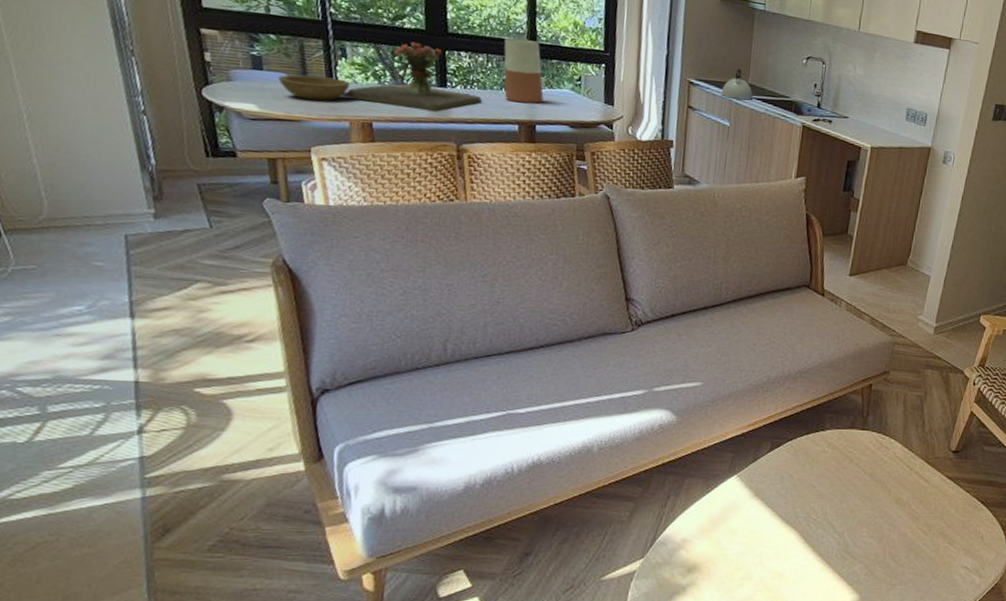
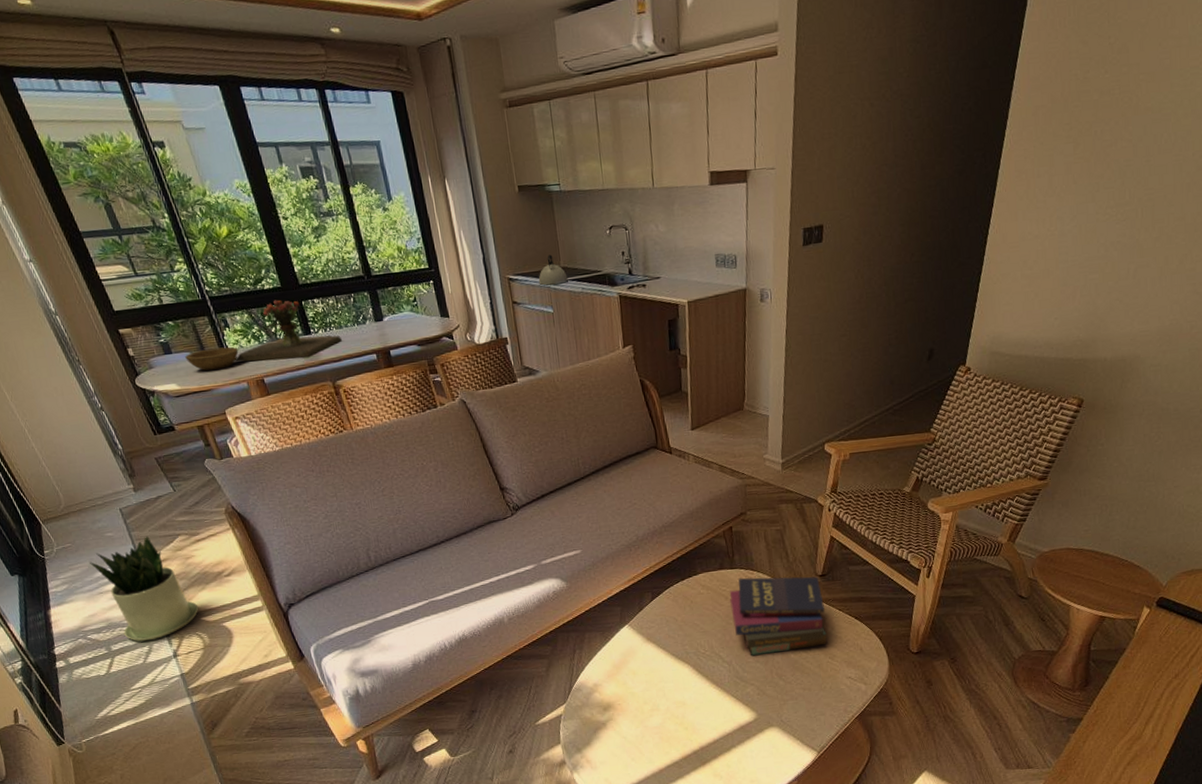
planter: none [56,274,196,407] -> present [89,535,199,642]
vase: present [504,37,544,104] -> none [344,274,390,334]
books: none [853,441,953,530] -> present [729,576,827,656]

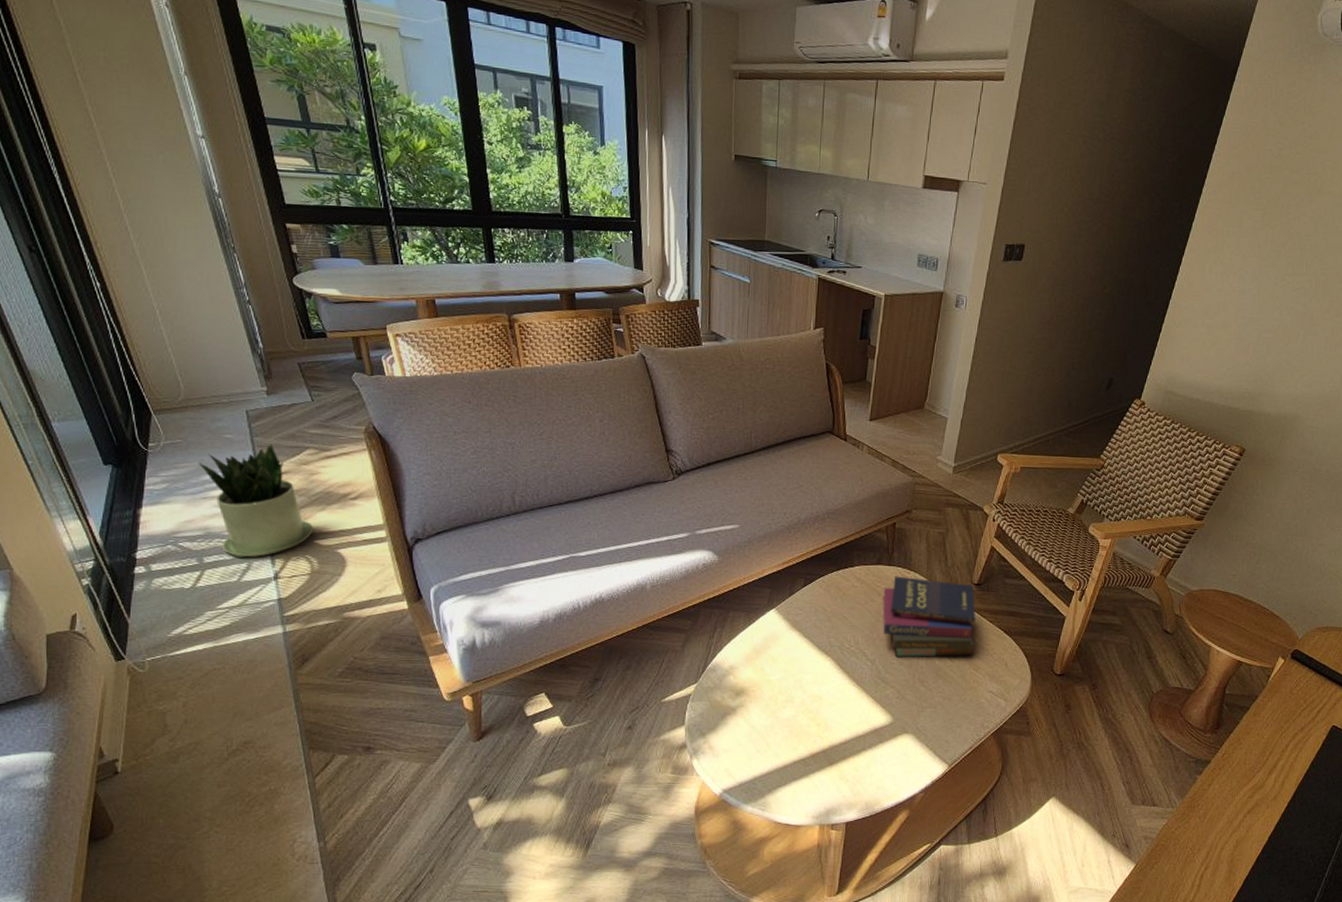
bowl: present [185,346,239,371] -> none [354,259,413,283]
flower arrangement: present [234,300,343,362] -> none [406,222,528,286]
kettle: present [538,254,568,286] -> none [740,226,770,257]

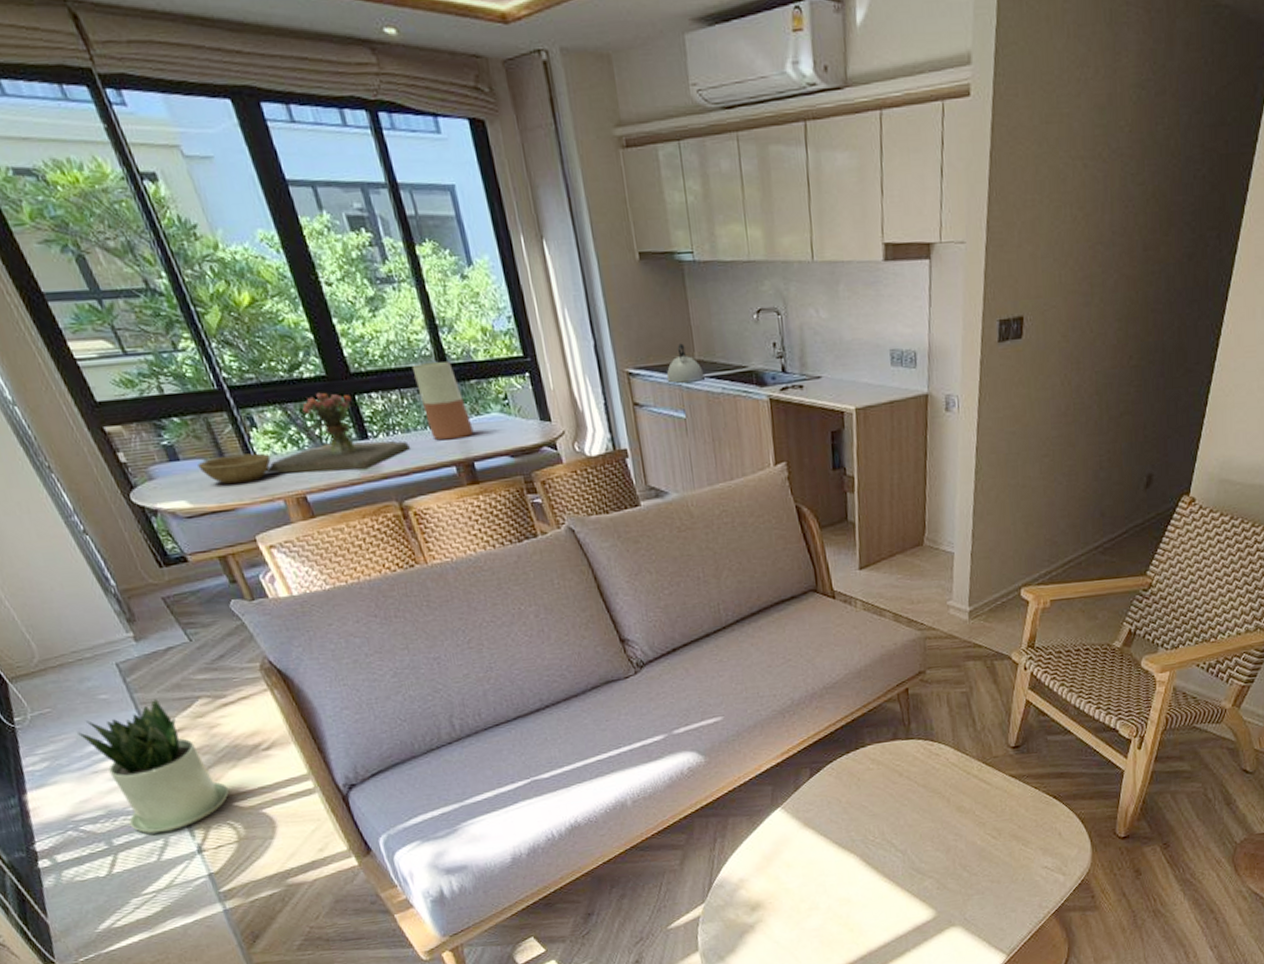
bowl: none [354,259,413,283] -> present [197,453,271,485]
flower arrangement: none [406,222,528,286] -> present [265,392,411,474]
vase: none [541,212,580,273] -> present [411,362,474,441]
kettle: none [740,226,770,257] -> present [666,343,705,384]
books: present [882,576,976,658] -> none [904,748,1020,844]

